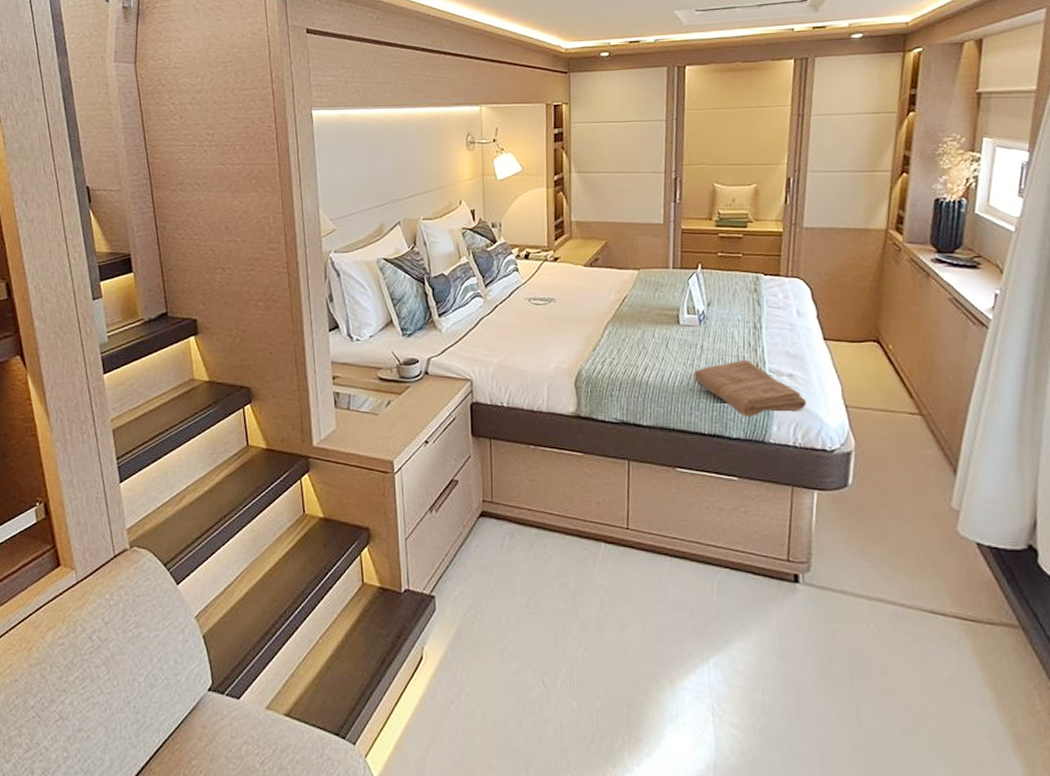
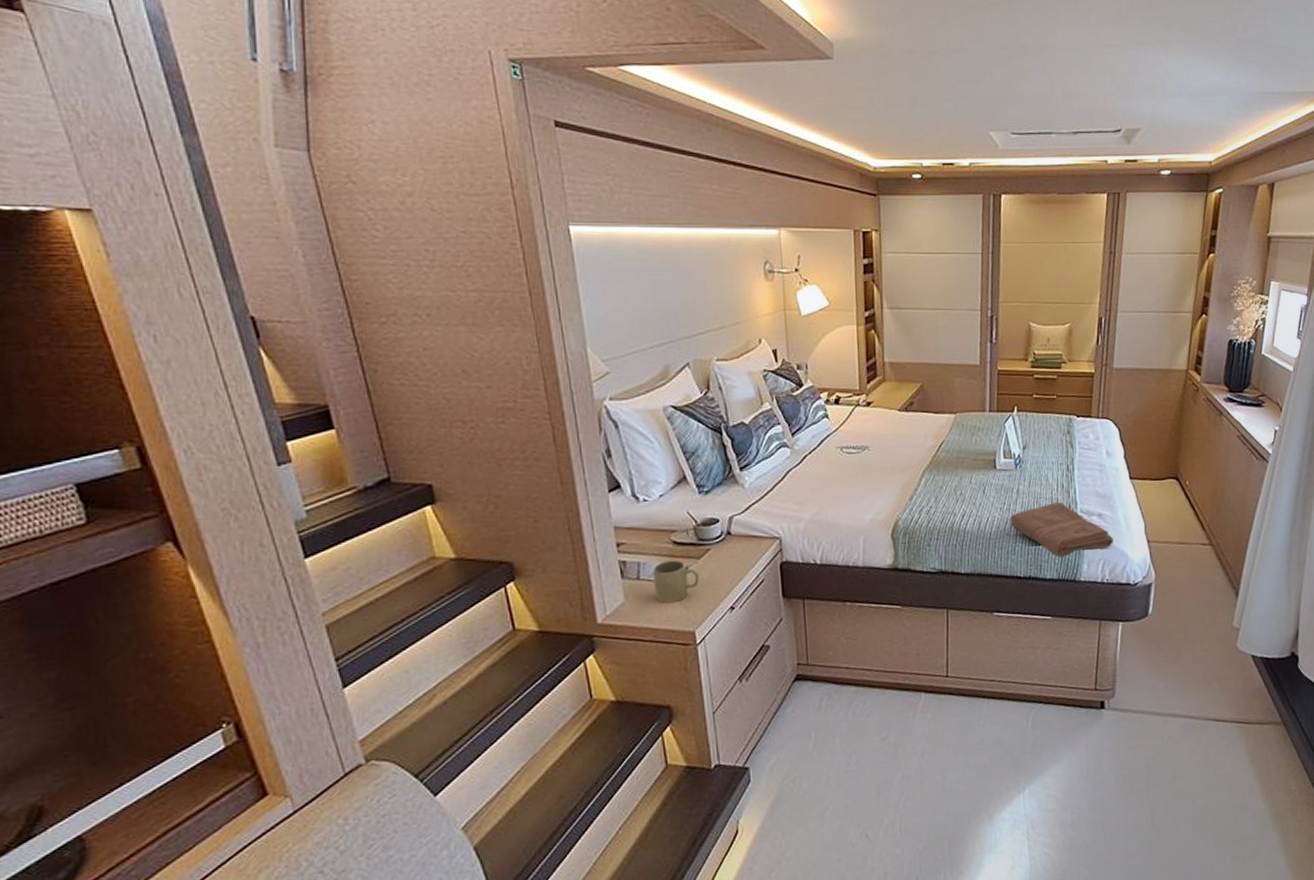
mug: none [361,394,400,432] -> present [653,560,700,603]

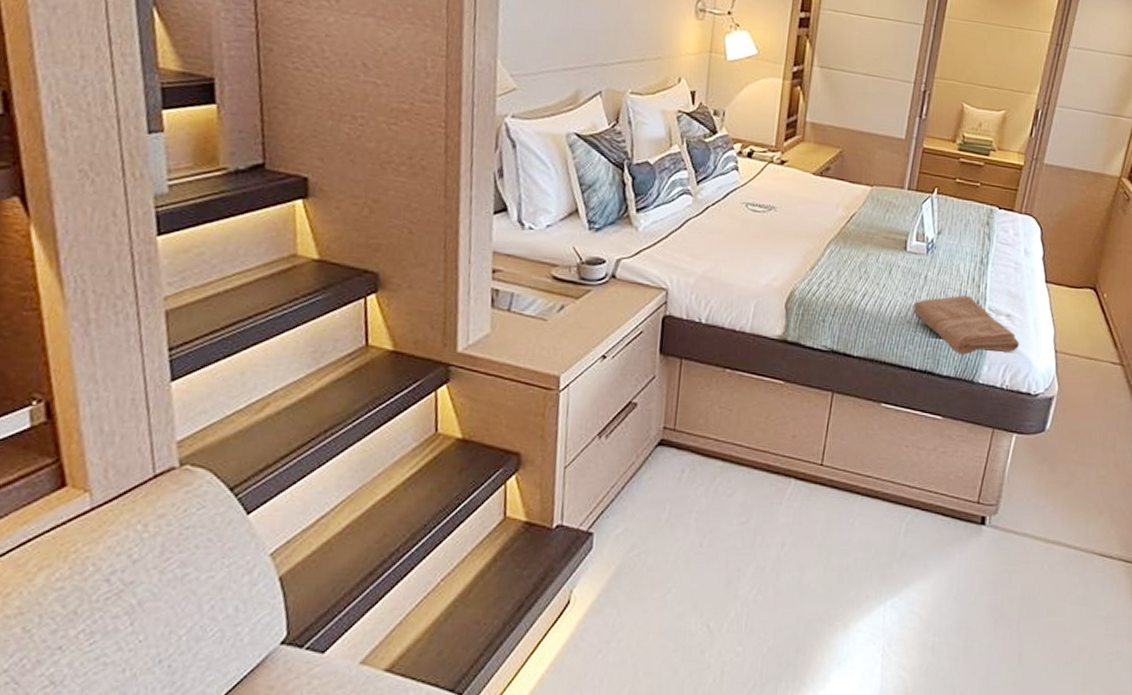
mug: present [653,560,700,603] -> none [524,296,575,341]

